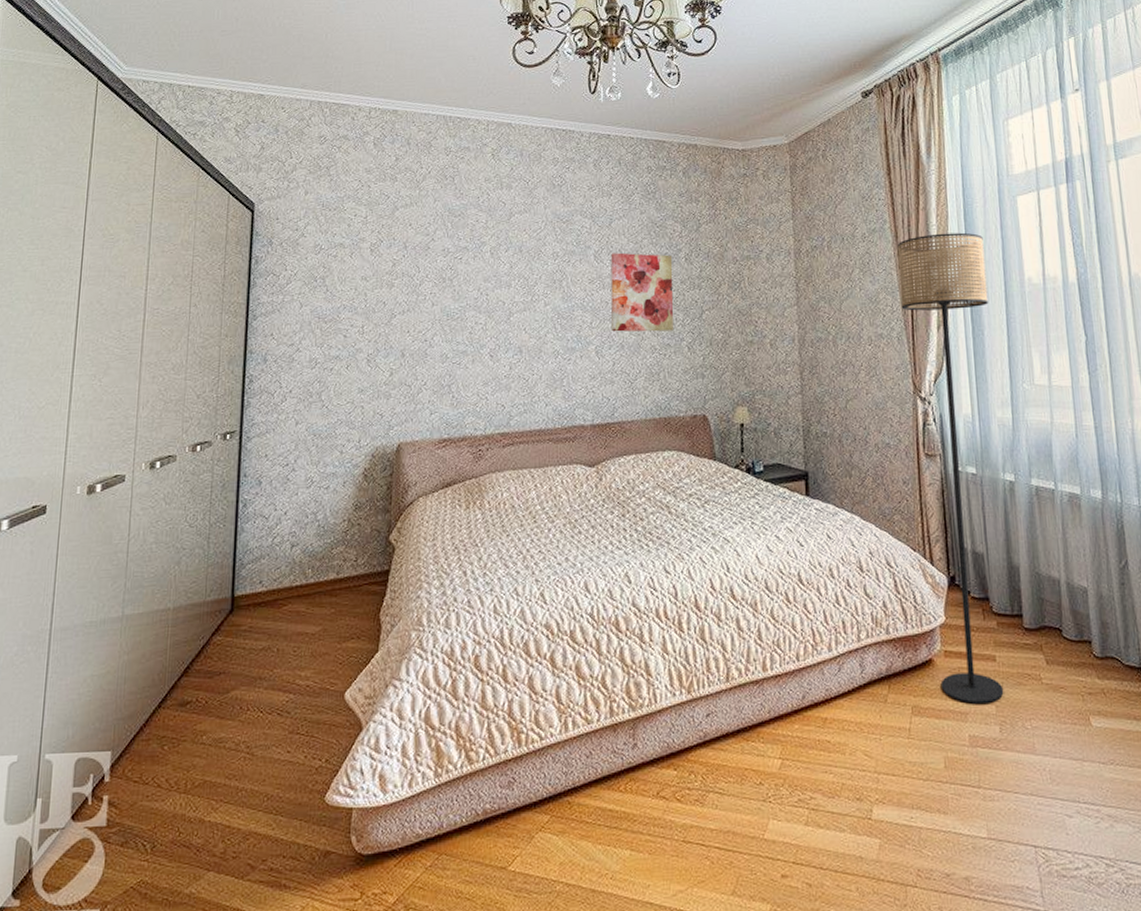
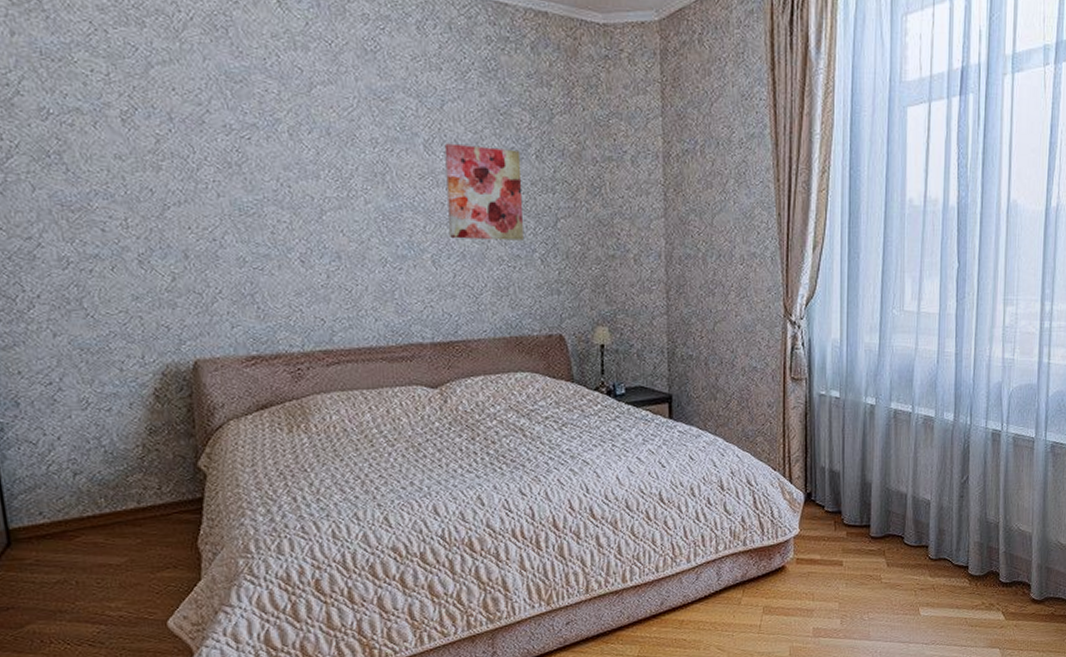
floor lamp: present [897,232,1004,704] -> none [777,144,868,602]

